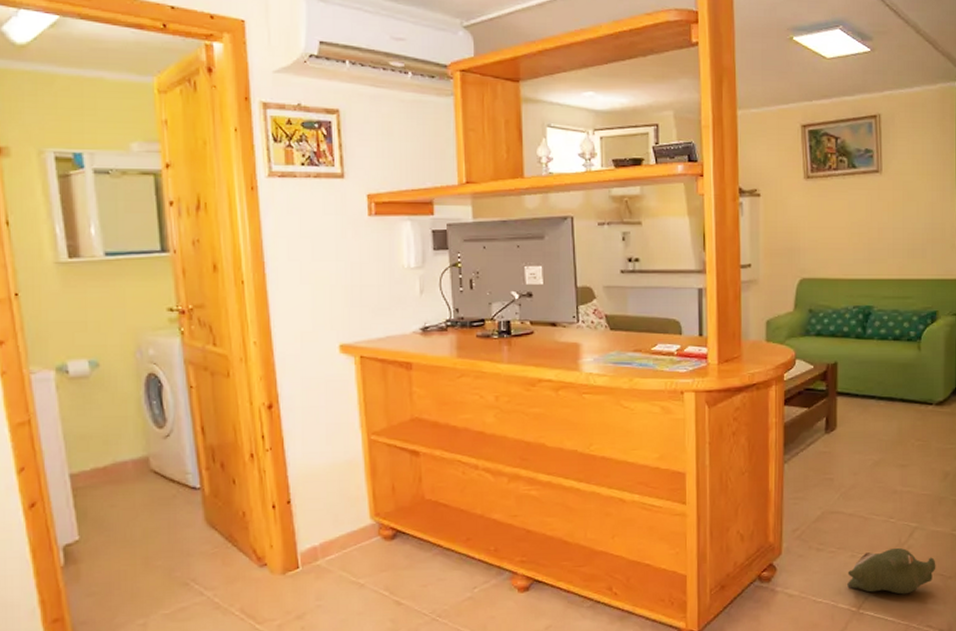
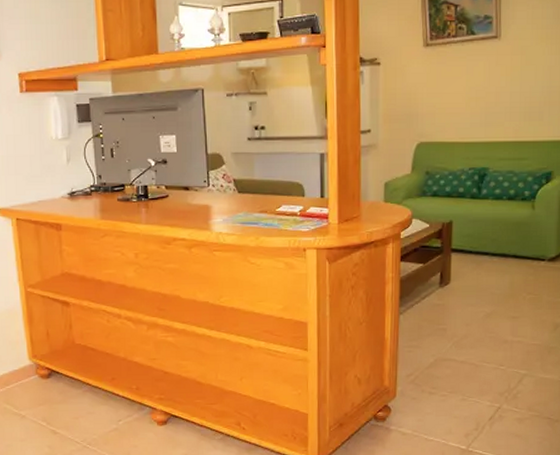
plush toy: present [847,547,936,595] -> none [458,392,544,435]

